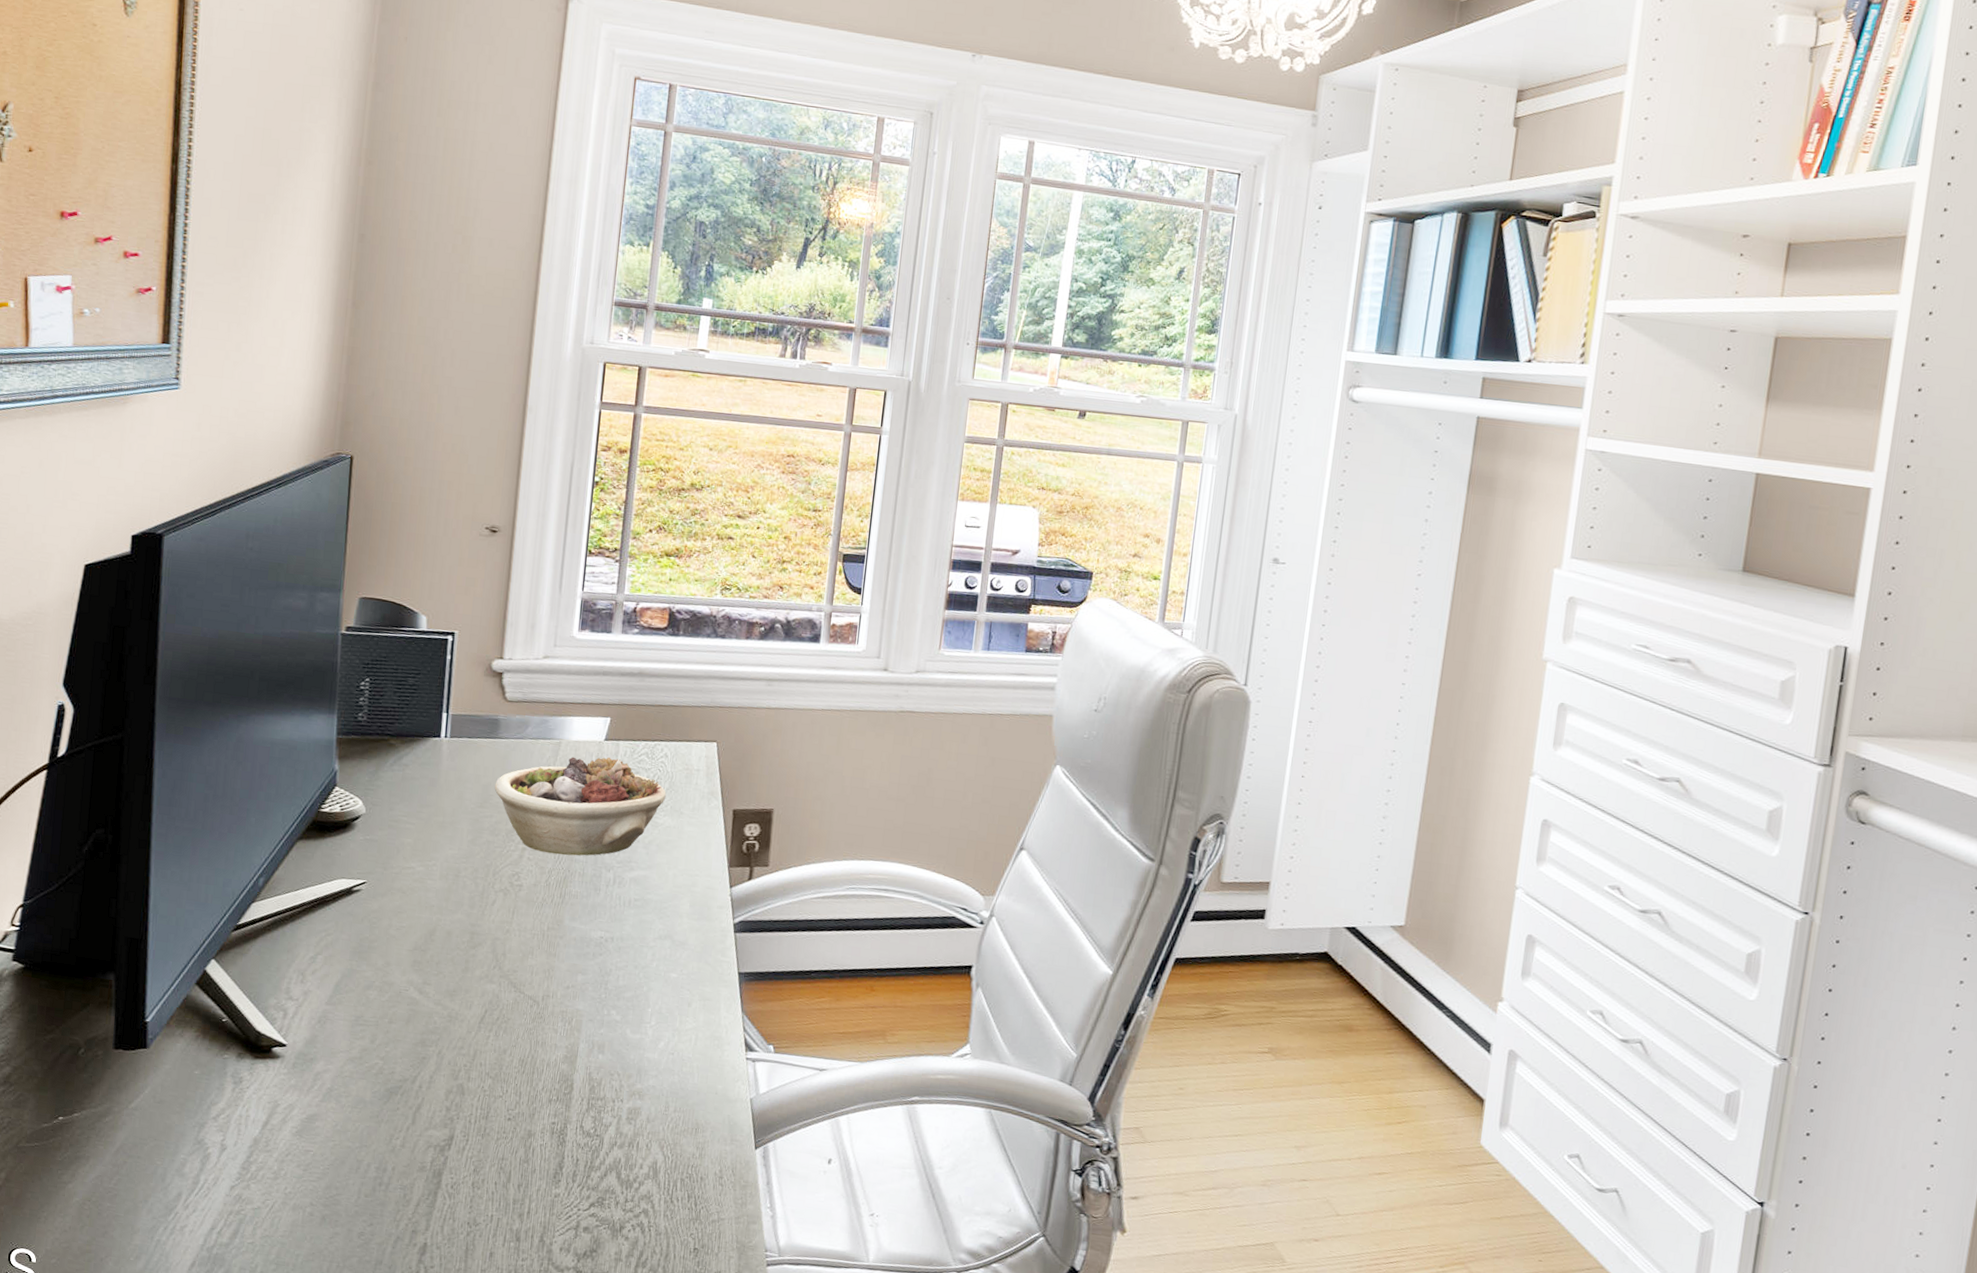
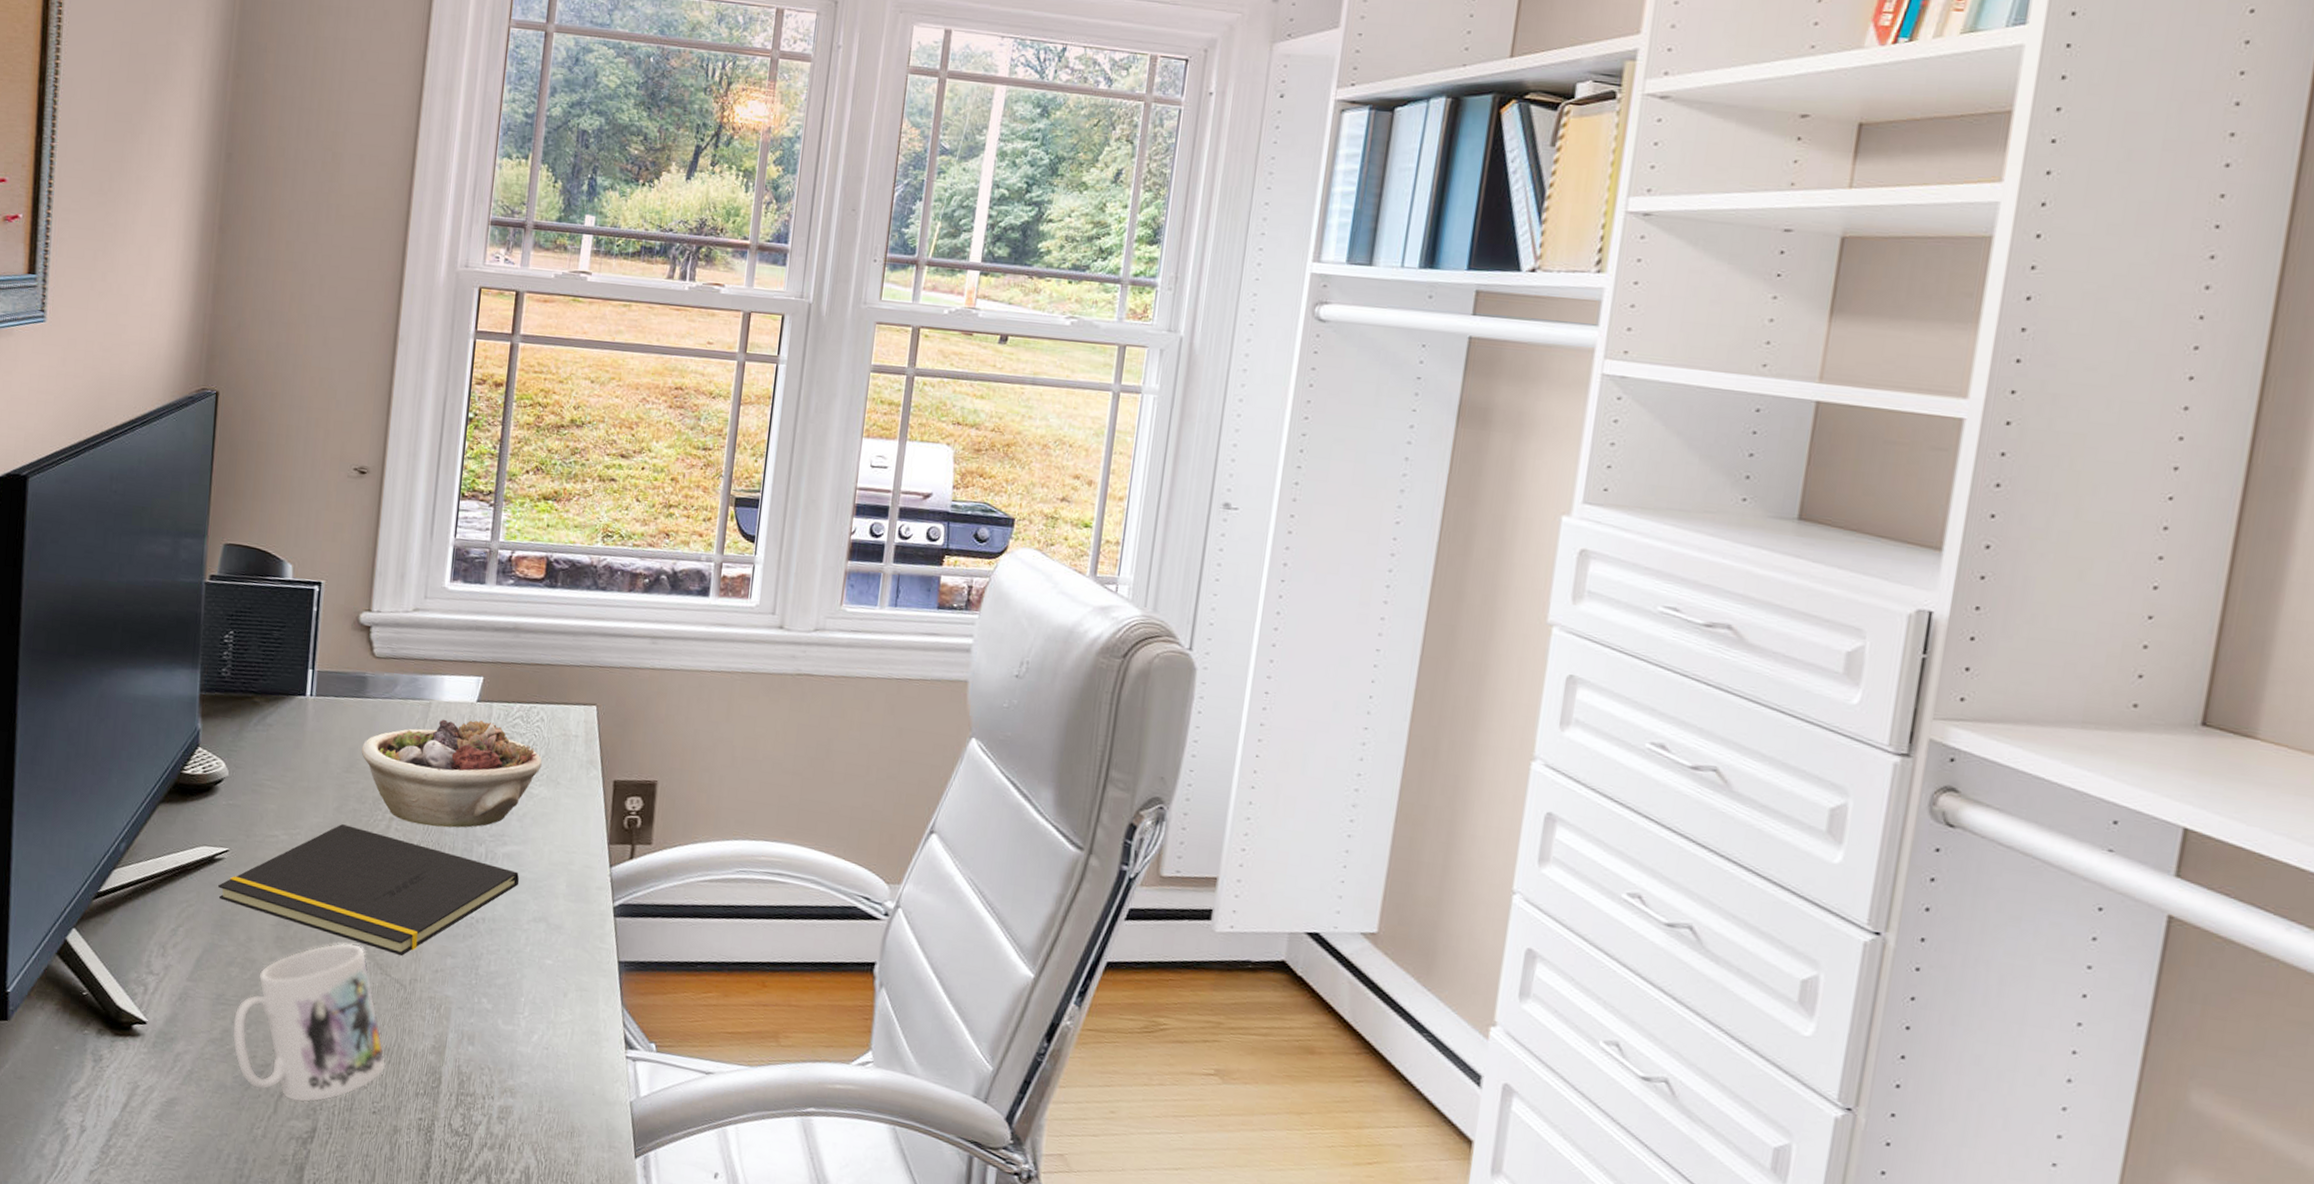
notepad: none [356,855,646,974] -> present [218,824,520,956]
mug: none [371,965,520,1113] -> present [232,943,386,1102]

